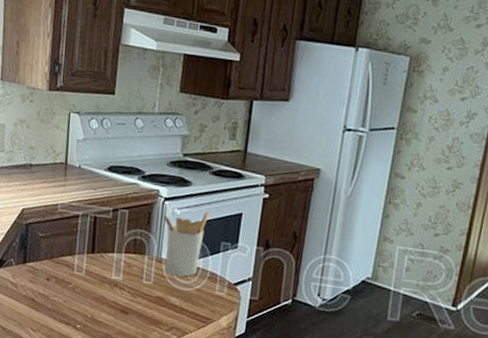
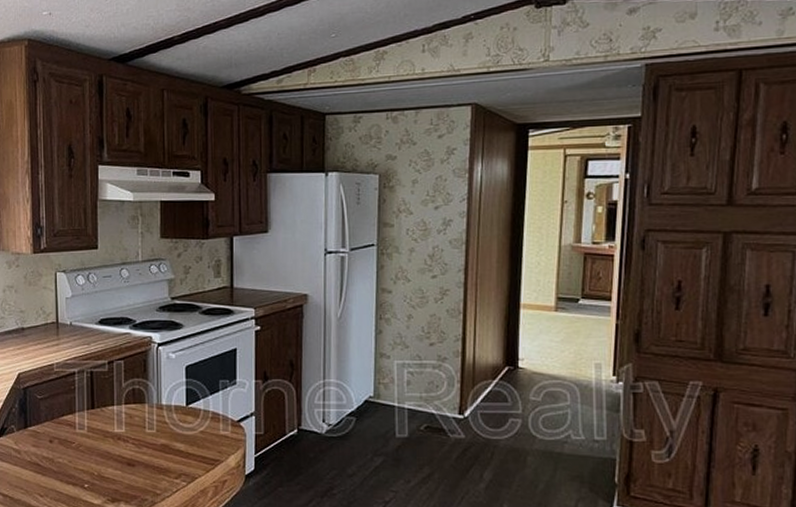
utensil holder: present [162,210,210,277] -> none [158,350,205,421]

